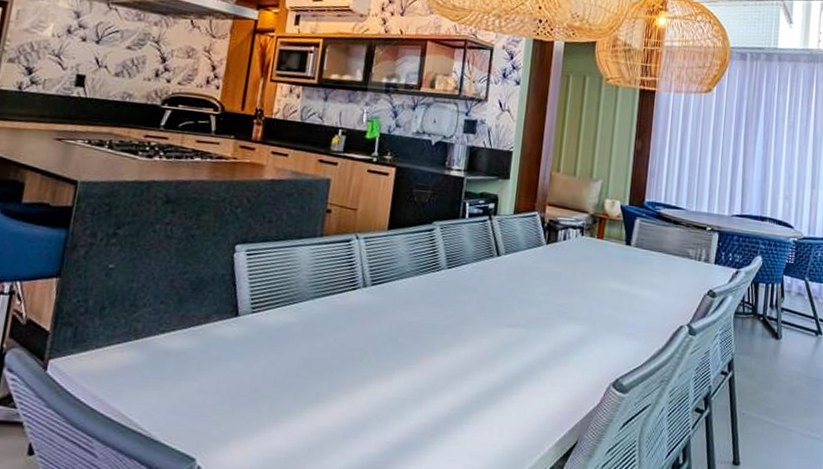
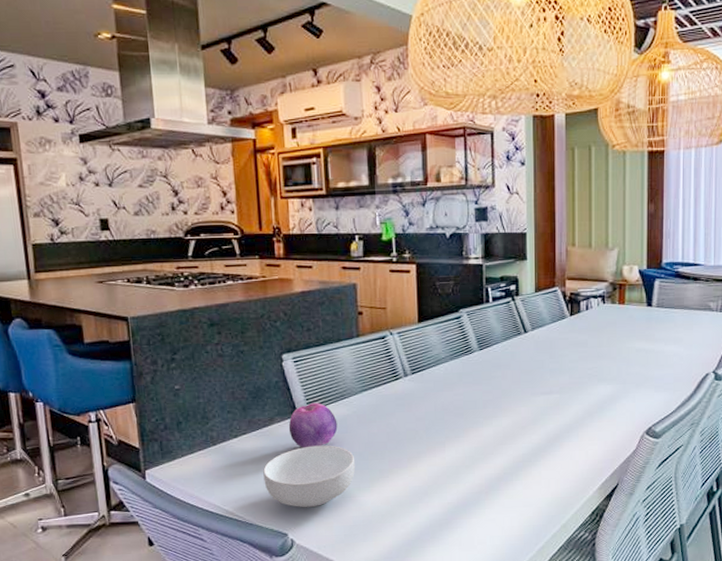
cereal bowl: none [182,353,292,429] -> present [263,445,356,508]
fruit: none [224,304,281,356] -> present [288,403,338,448]

